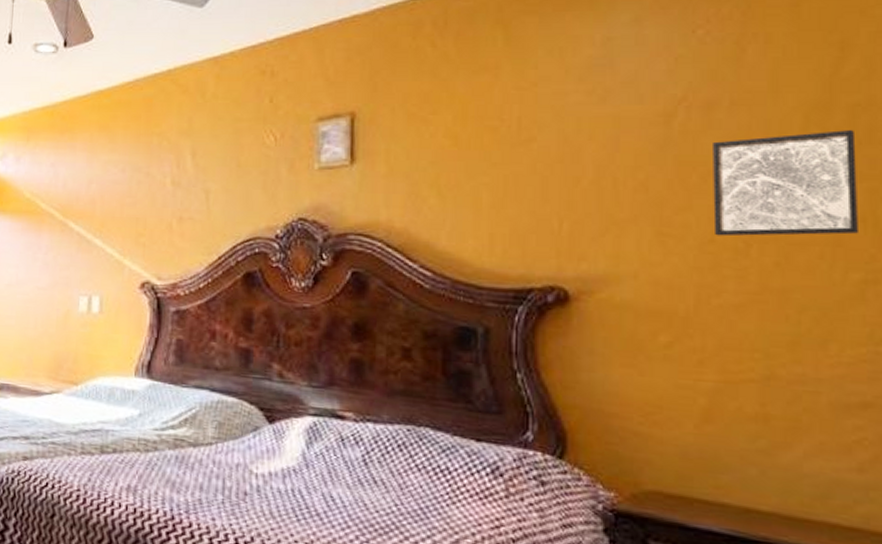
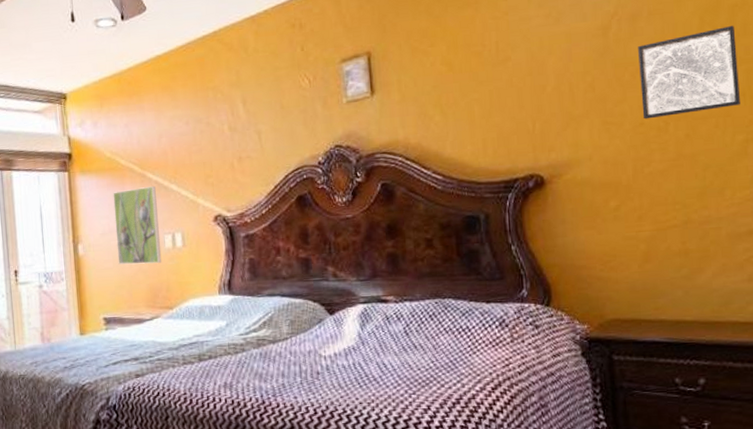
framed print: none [21,237,77,329] -> present [113,185,162,265]

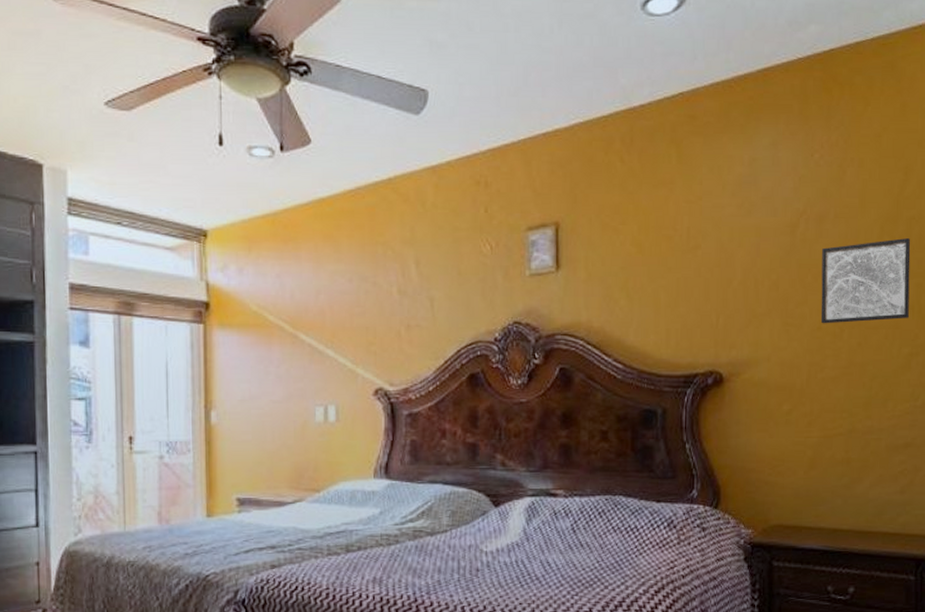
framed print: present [113,185,162,265] -> none [257,349,311,439]

